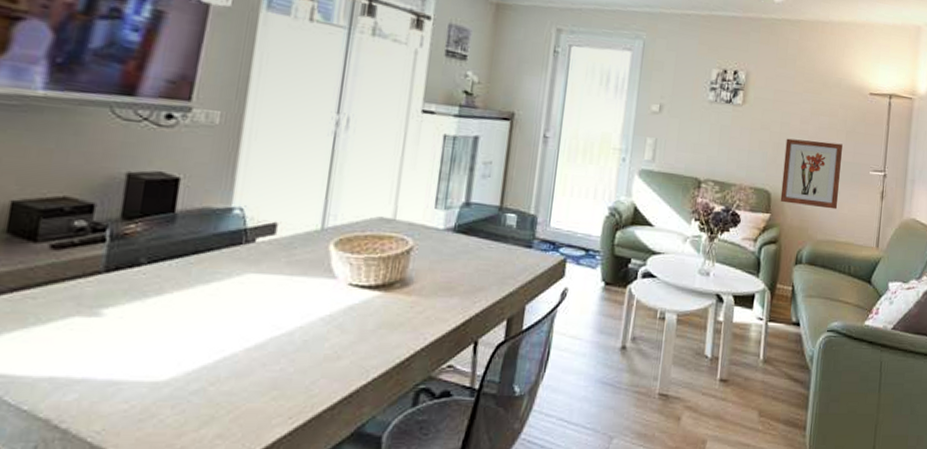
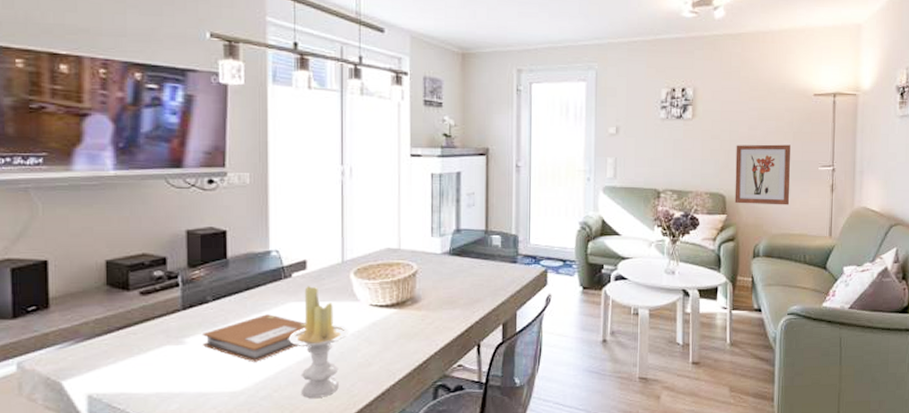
notebook: none [125,286,265,345] -> present [202,314,306,362]
candle: none [240,255,318,396] -> present [289,286,348,398]

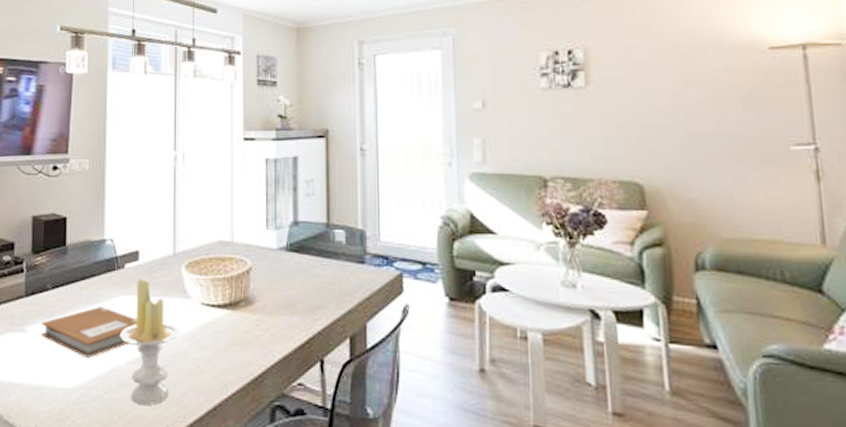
wall art: present [734,144,790,205] -> none [653,116,747,199]

